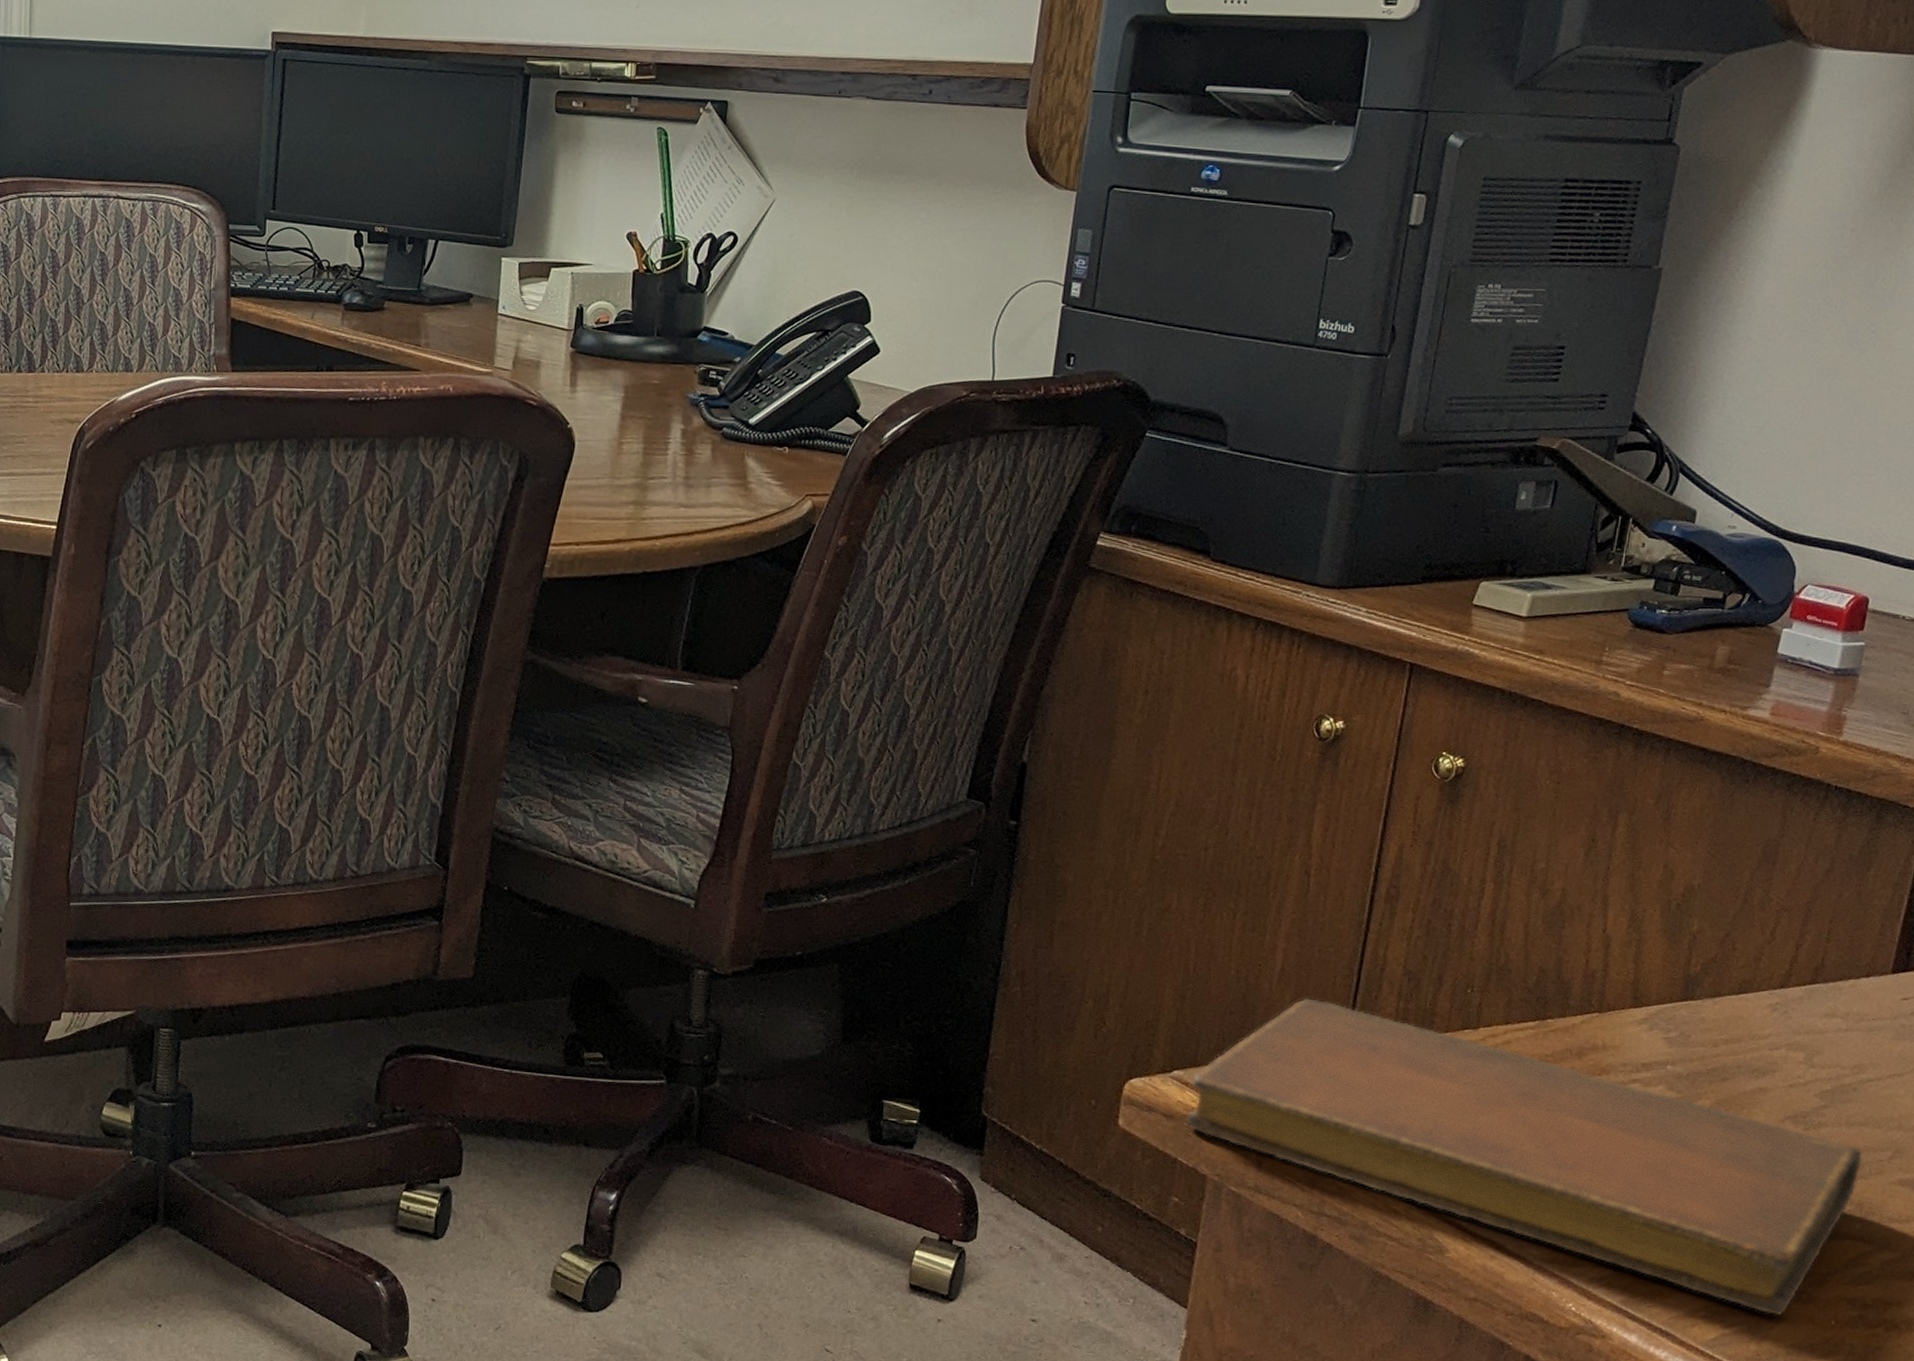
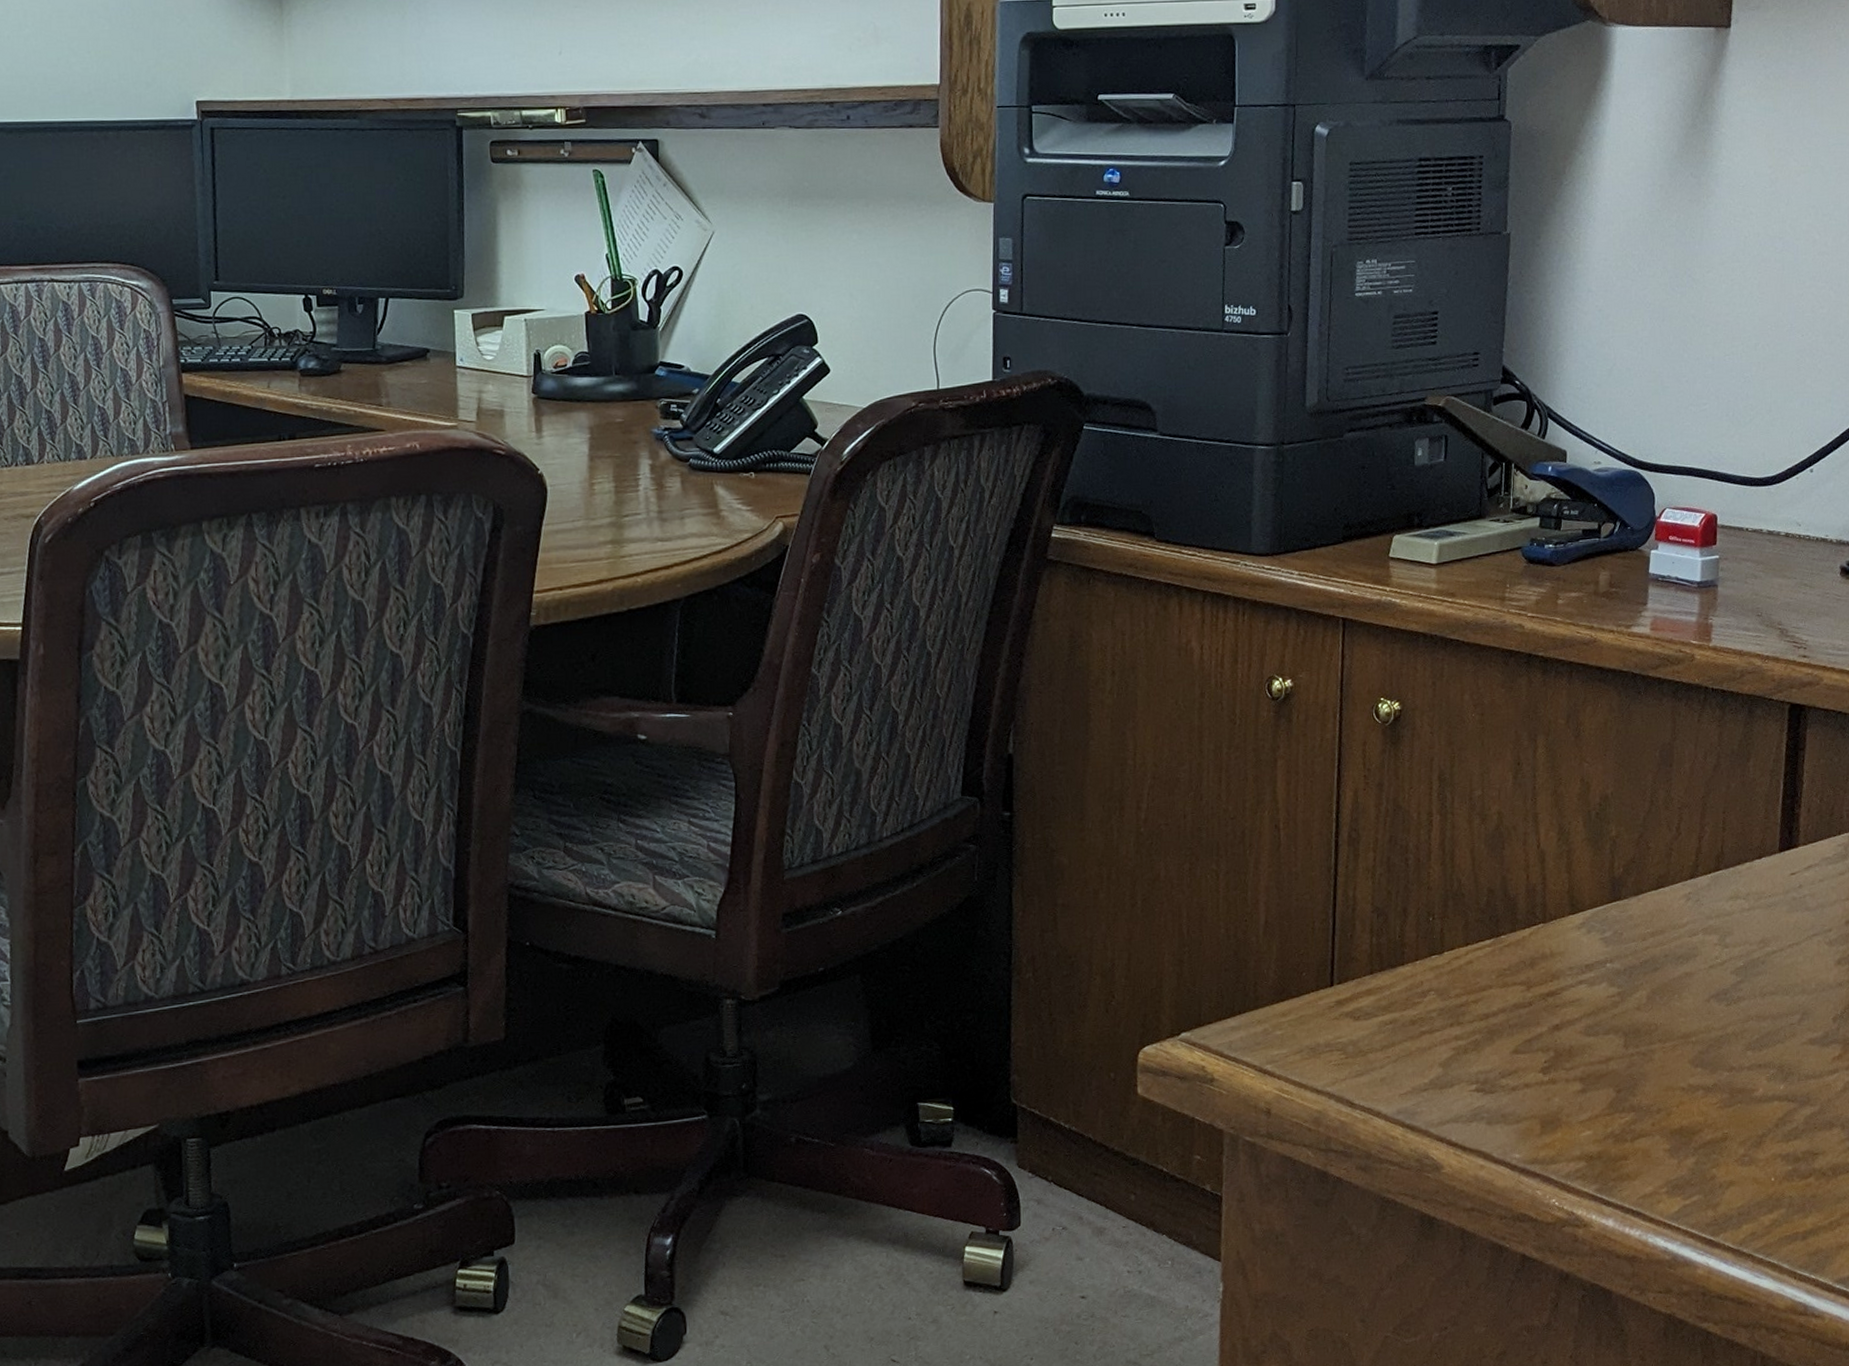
notebook: present [1186,998,1863,1317] -> none [1198,946,1777,1181]

